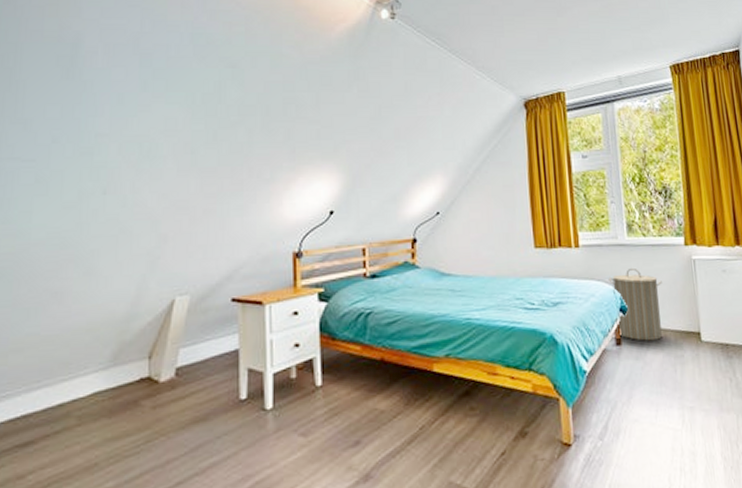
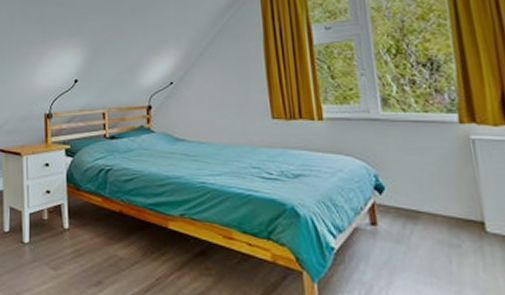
laundry hamper: present [608,267,662,341] -> none [359,144,431,225]

